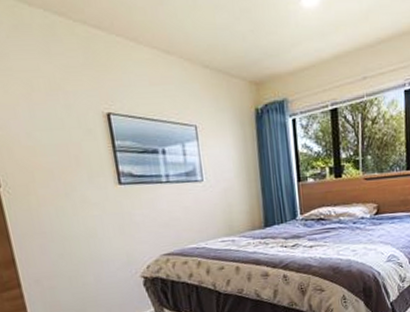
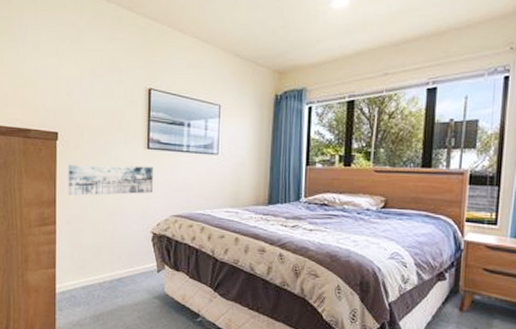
wall art: none [21,204,135,251] -> present [68,164,153,196]

